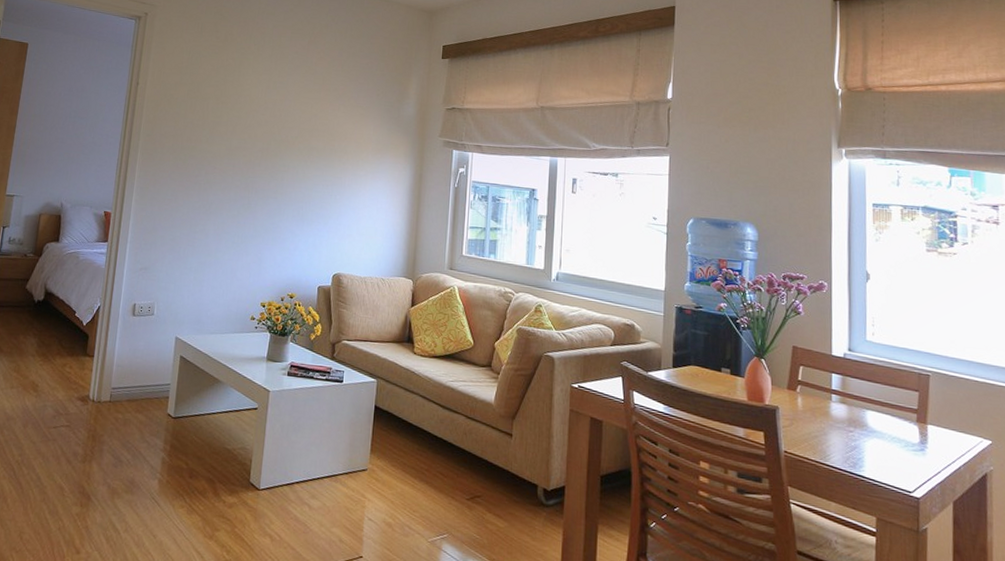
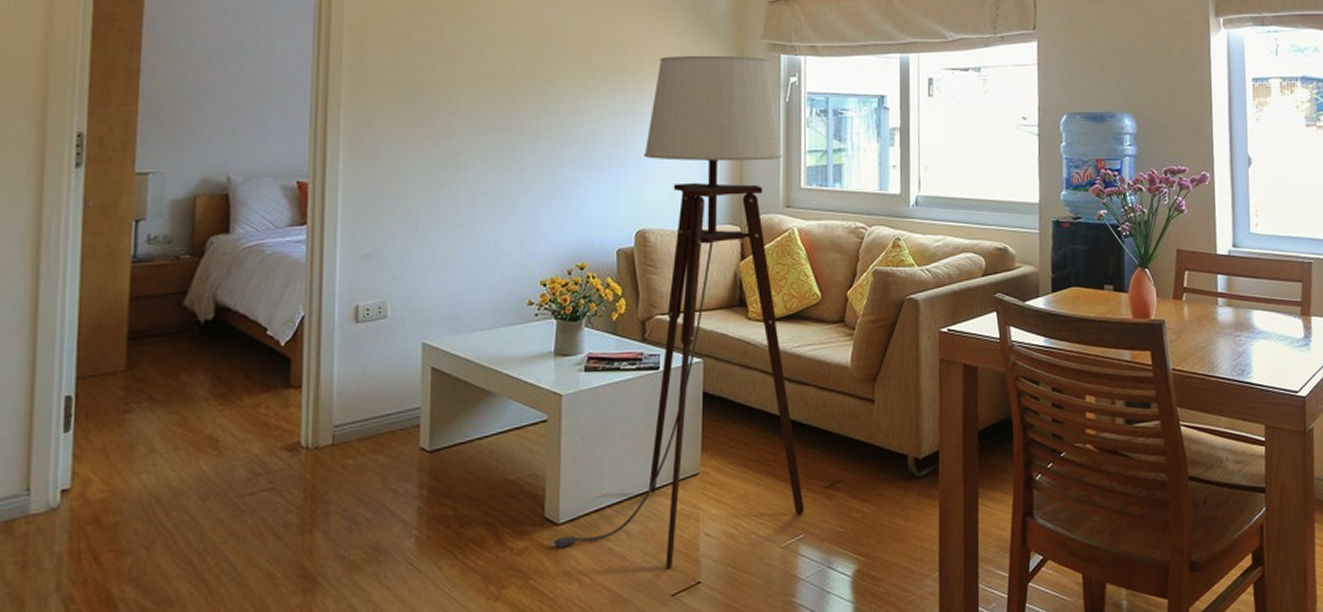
floor lamp: none [251,144,449,542] -> present [549,55,804,570]

